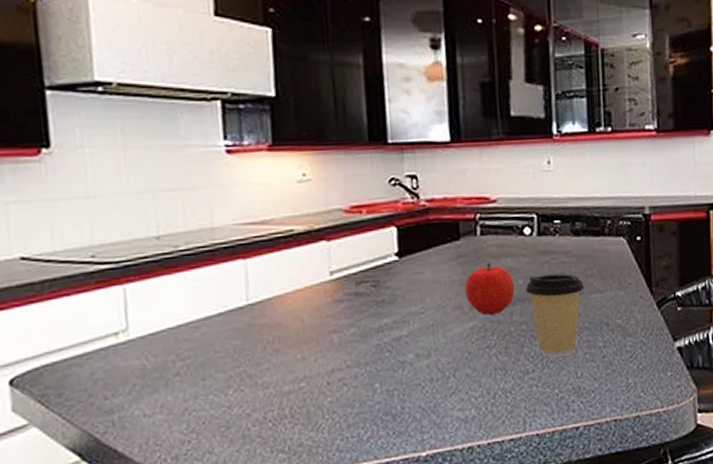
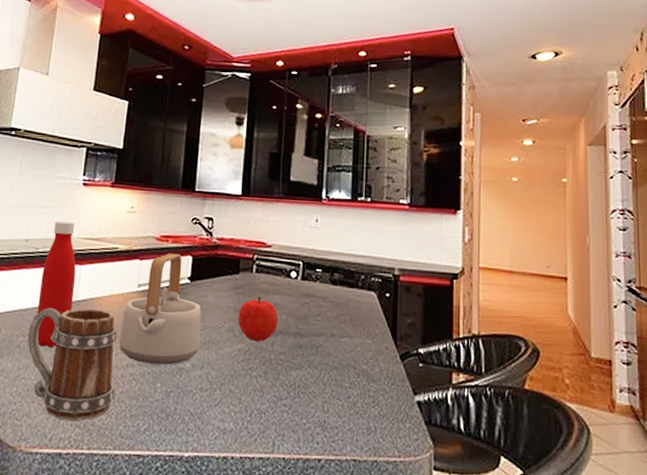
mug: none [188,309,323,448] -> present [28,308,117,421]
bottle: none [190,204,244,369] -> present [37,220,76,348]
teapot: none [316,226,423,364] -> present [119,253,201,365]
coffee cup: present [525,273,584,358] -> none [287,313,337,390]

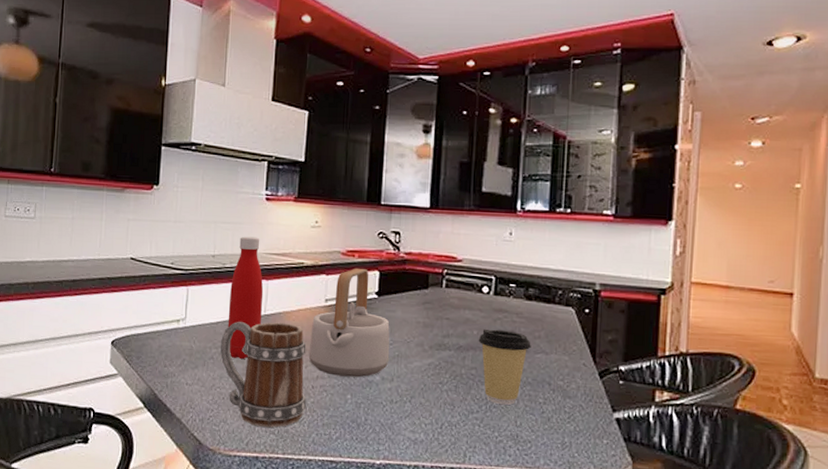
fruit: present [238,296,279,342] -> none [427,311,470,357]
coffee cup: none [287,313,337,390] -> present [478,328,531,405]

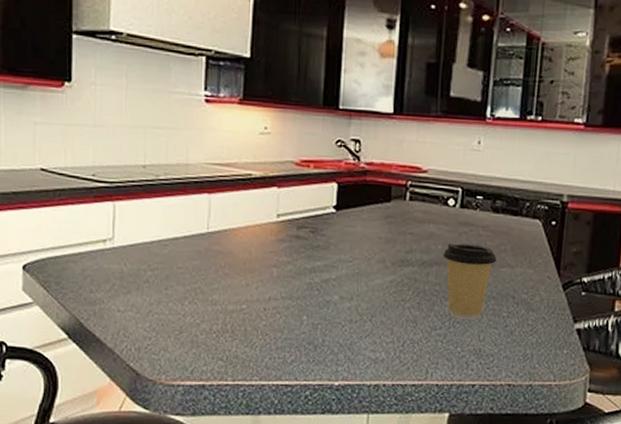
mug: present [221,322,306,428] -> none [157,240,258,354]
bottle: present [227,236,264,360] -> none [164,143,206,282]
teapot: present [308,268,390,378] -> none [259,179,349,297]

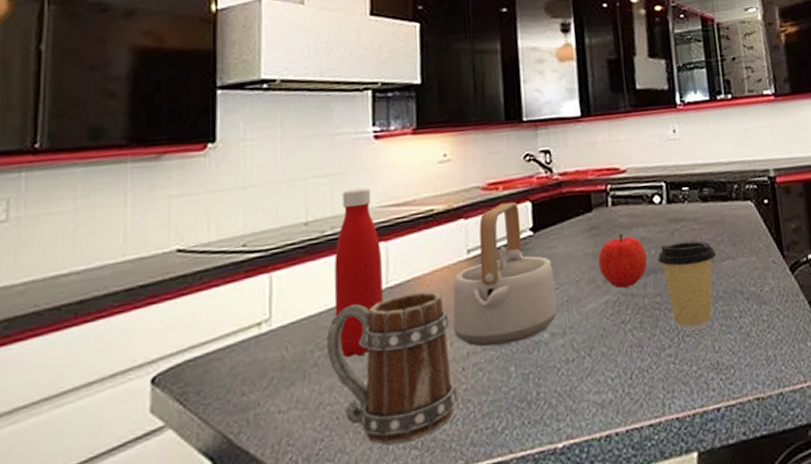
mug: none [157,240,258,354] -> present [327,291,457,445]
bottle: none [164,143,206,282] -> present [334,188,383,358]
teapot: none [259,179,349,297] -> present [452,202,558,347]
fruit: none [389,225,434,273] -> present [598,233,648,288]

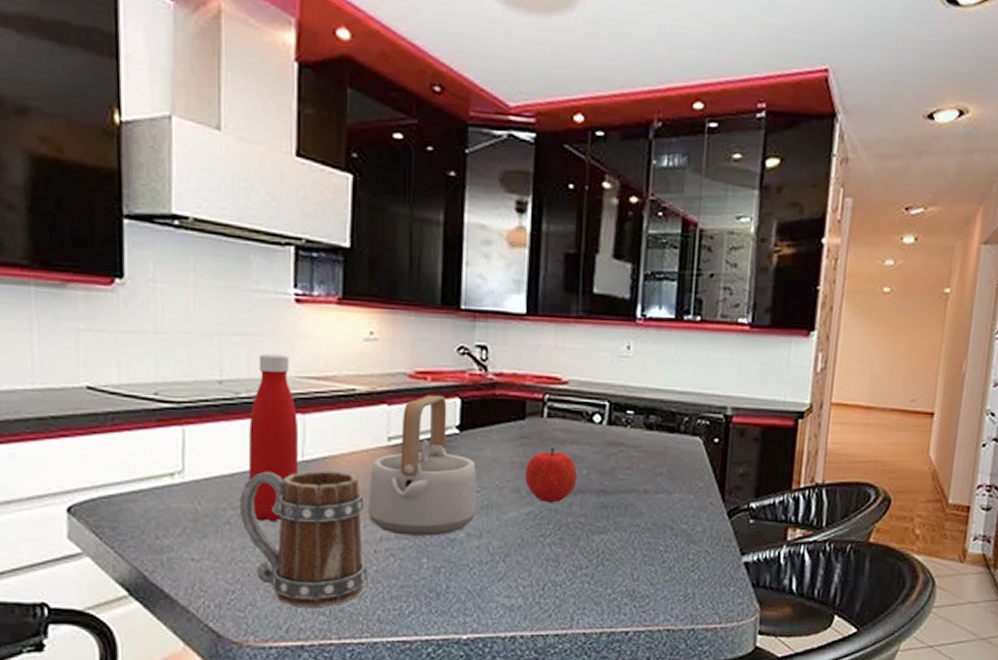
coffee cup: present [657,241,716,331] -> none [588,466,651,556]

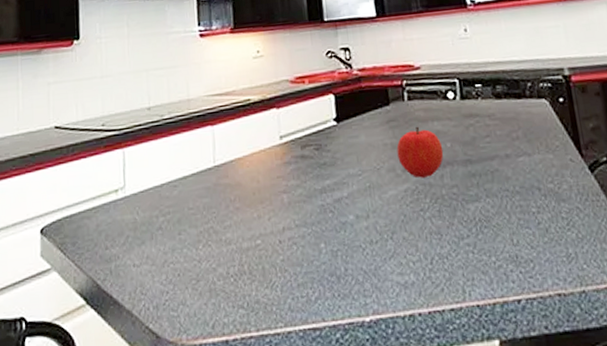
mug: present [240,470,367,607] -> none [168,171,276,302]
bottle: present [248,353,299,523] -> none [172,79,211,224]
teapot: present [367,394,477,536] -> none [269,94,361,224]

